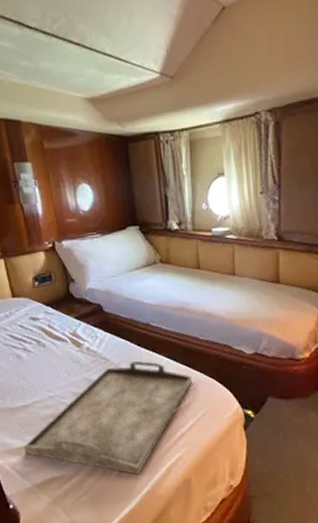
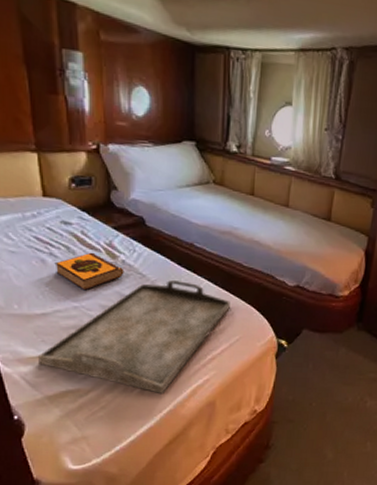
hardback book: none [28,343,90,380] -> present [54,252,124,291]

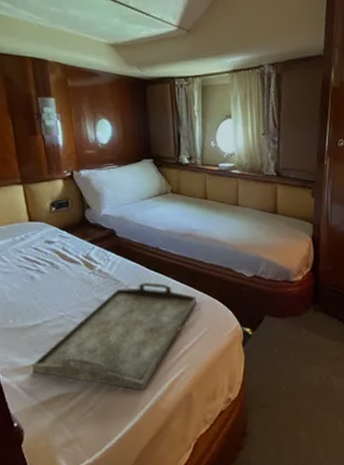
hardback book: present [54,252,124,291] -> none [41,265,101,301]

